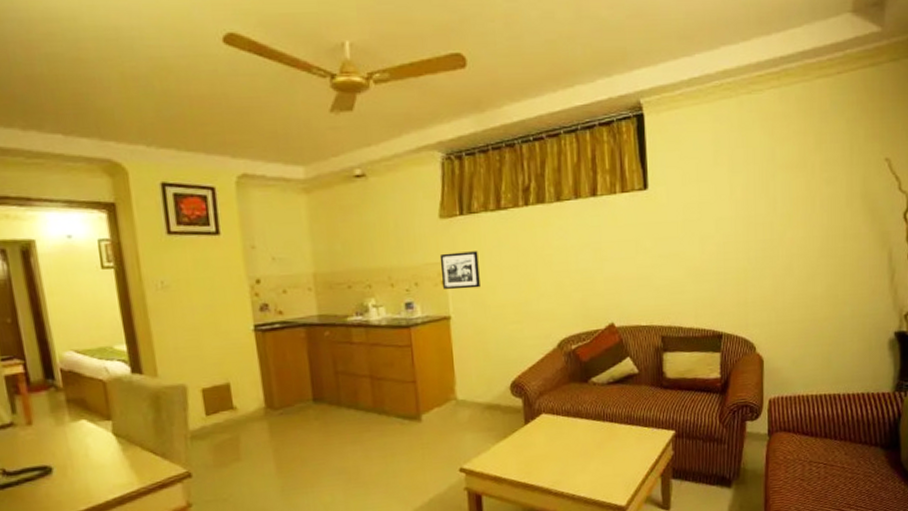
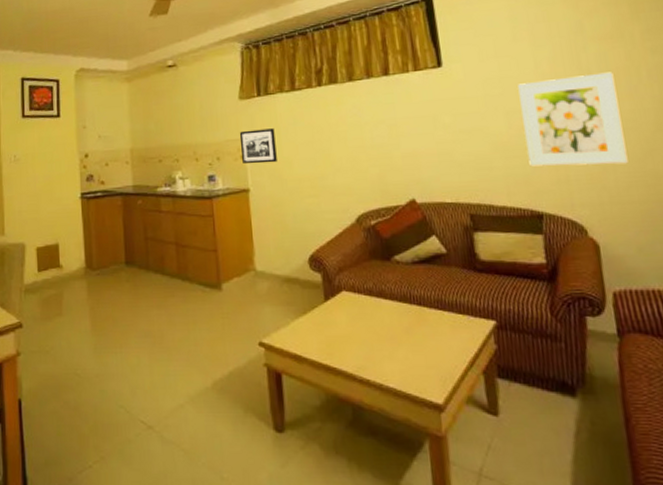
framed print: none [714,200,795,290] -> present [518,72,628,167]

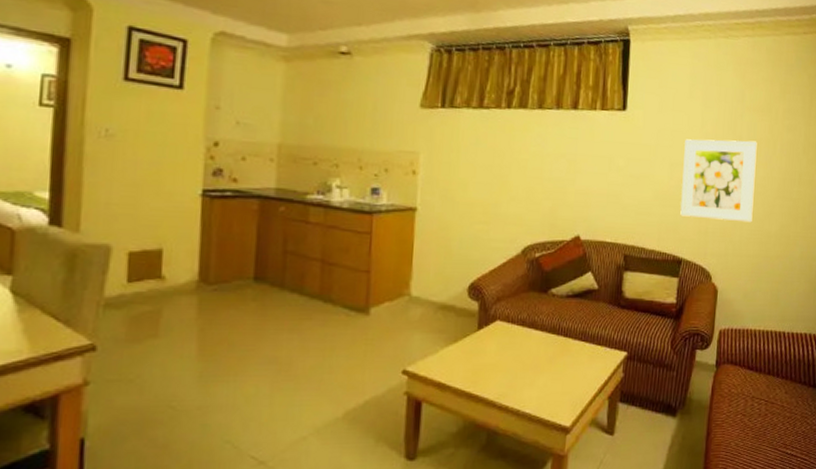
picture frame: present [239,128,277,164] -> none [413,143,454,183]

